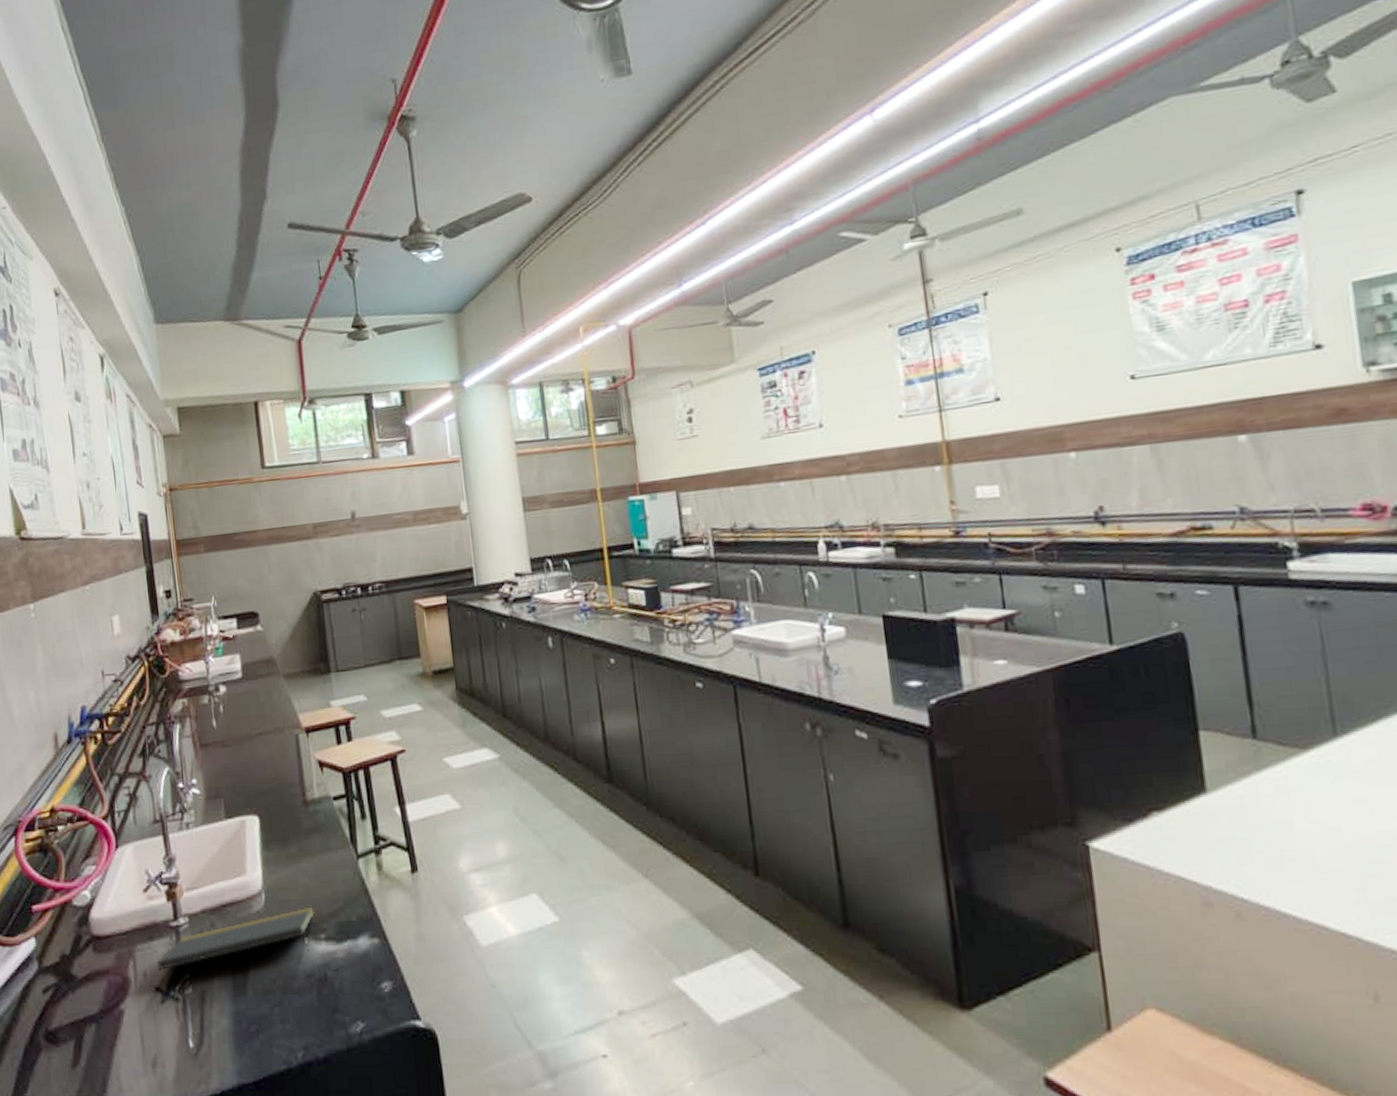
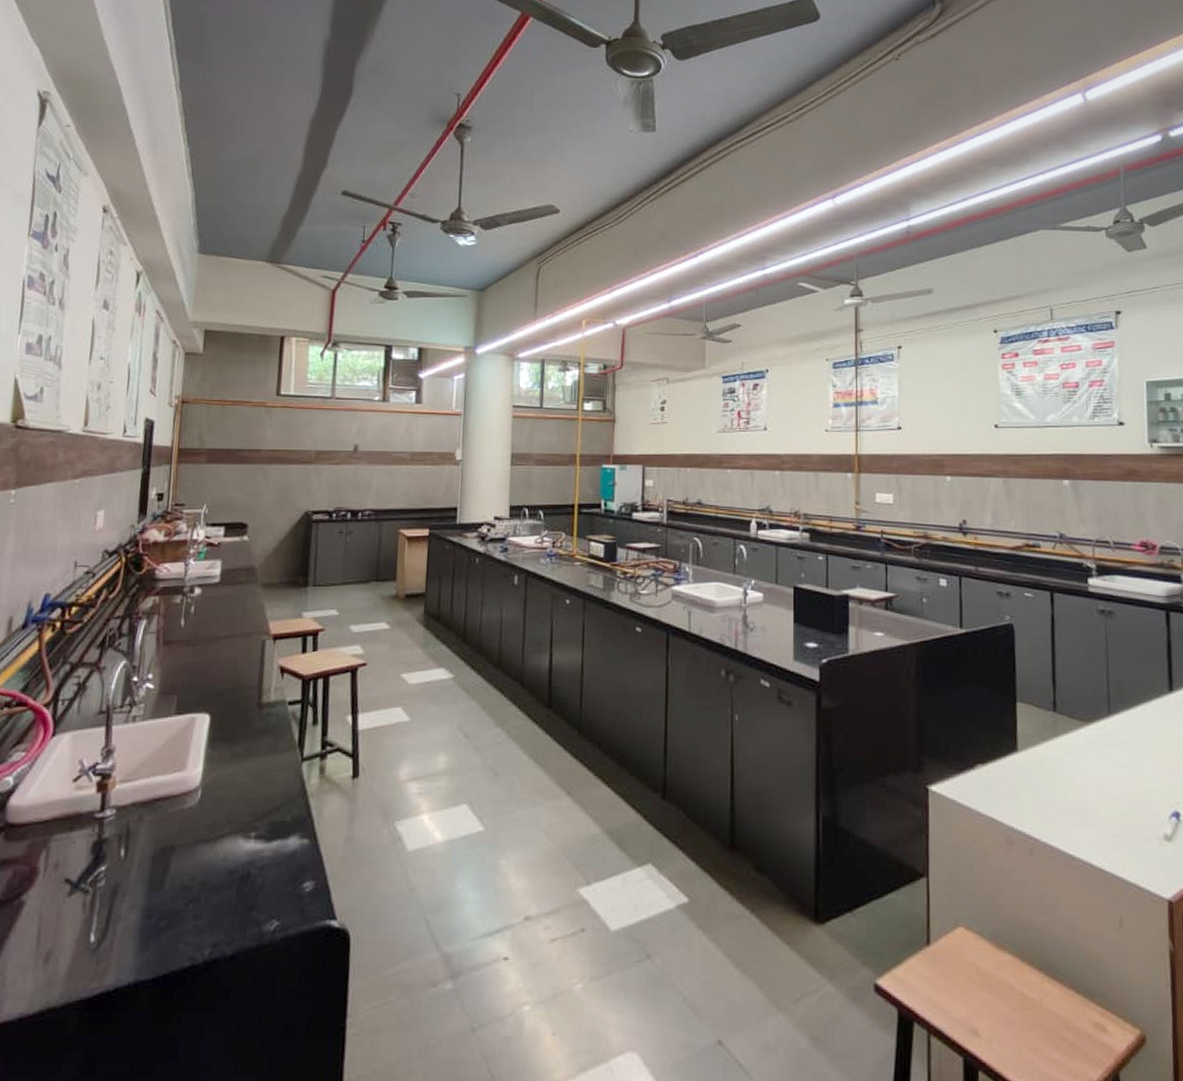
notepad: present [158,906,314,971] -> none [72,805,249,863]

